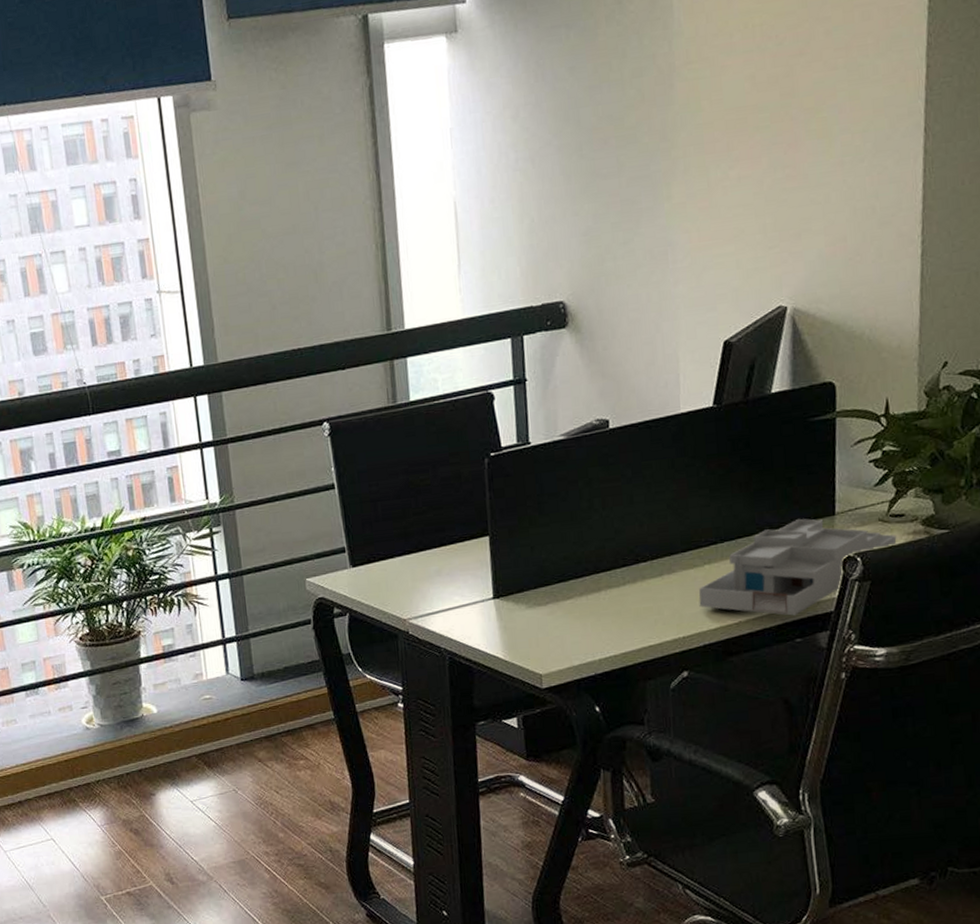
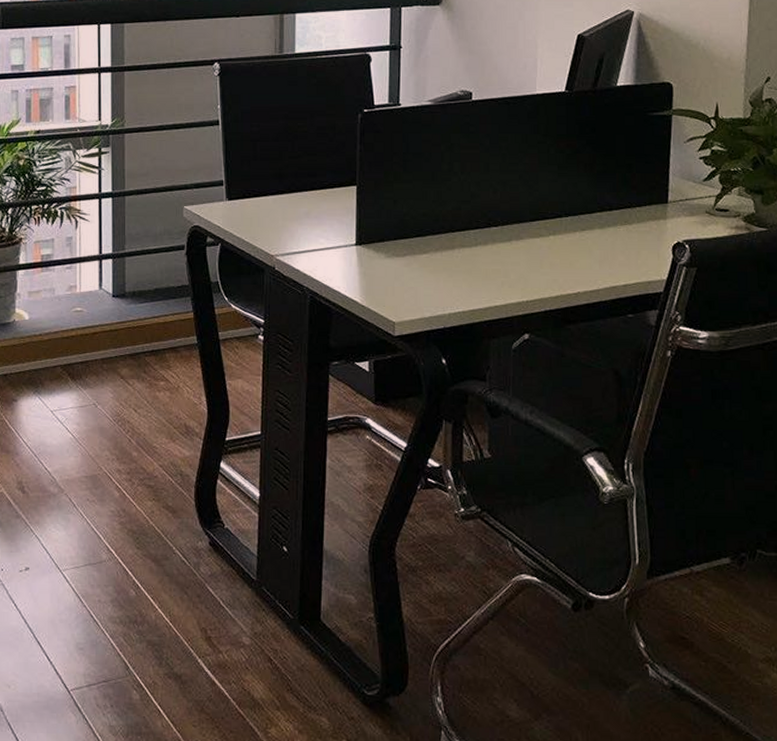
desk organizer: present [698,518,897,616] -> none [542,202,721,292]

